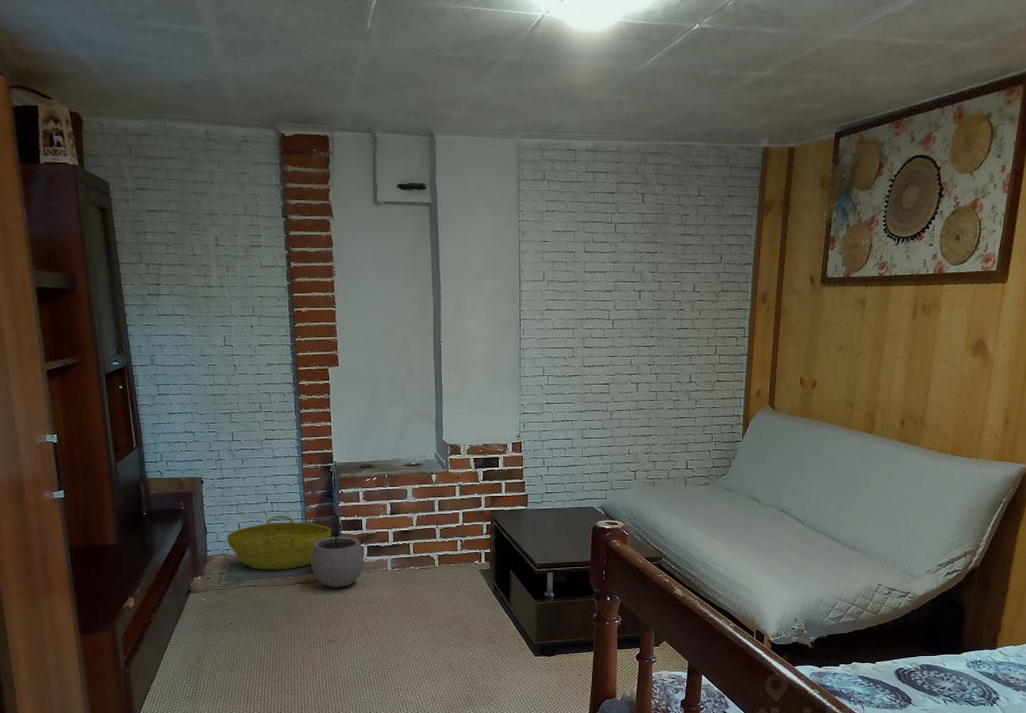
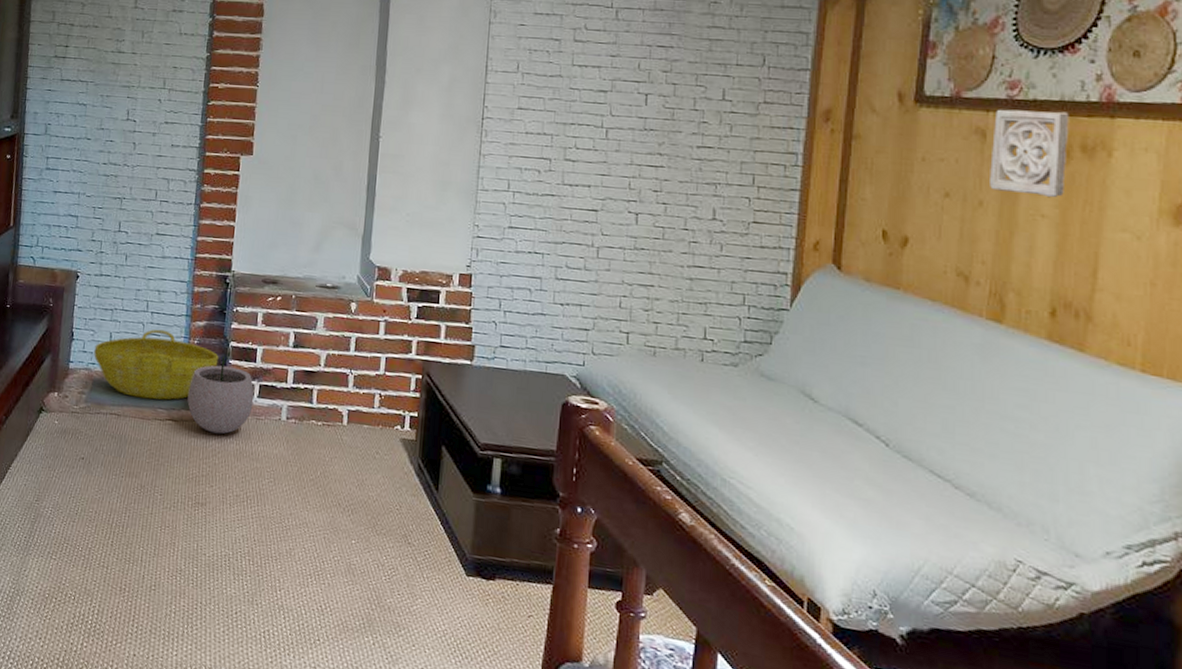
wall ornament: none [867,282,916,345] -> present [990,109,1069,198]

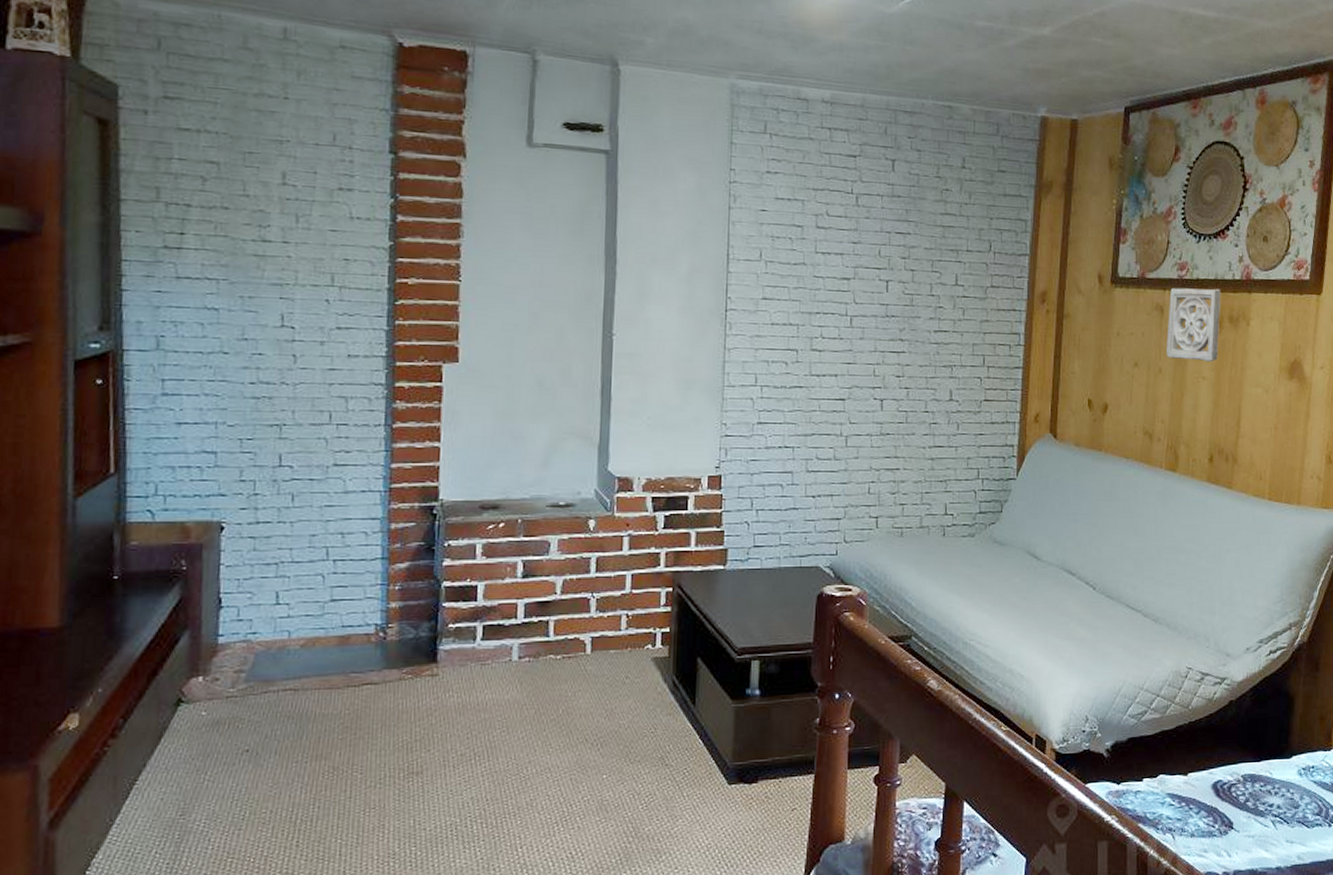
basket: present [94,329,219,400] -> none [254,579,429,665]
plant pot: present [187,350,254,434] -> none [390,591,477,690]

